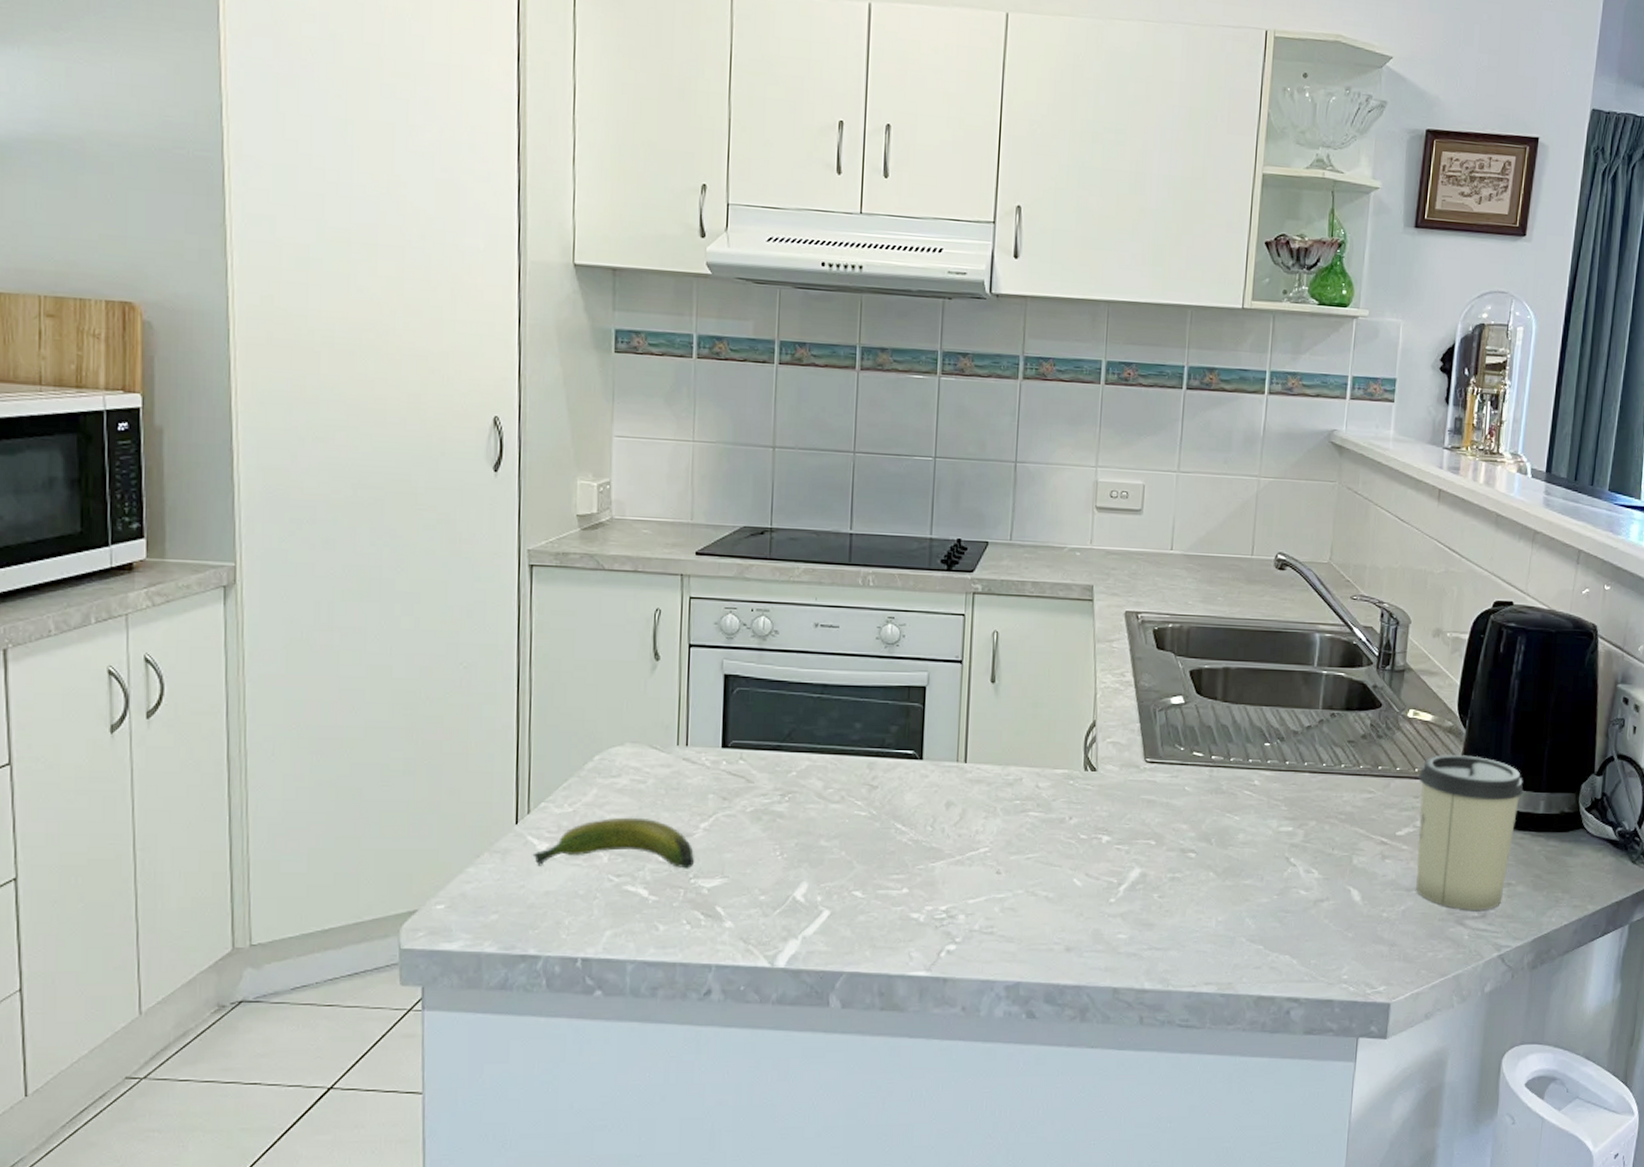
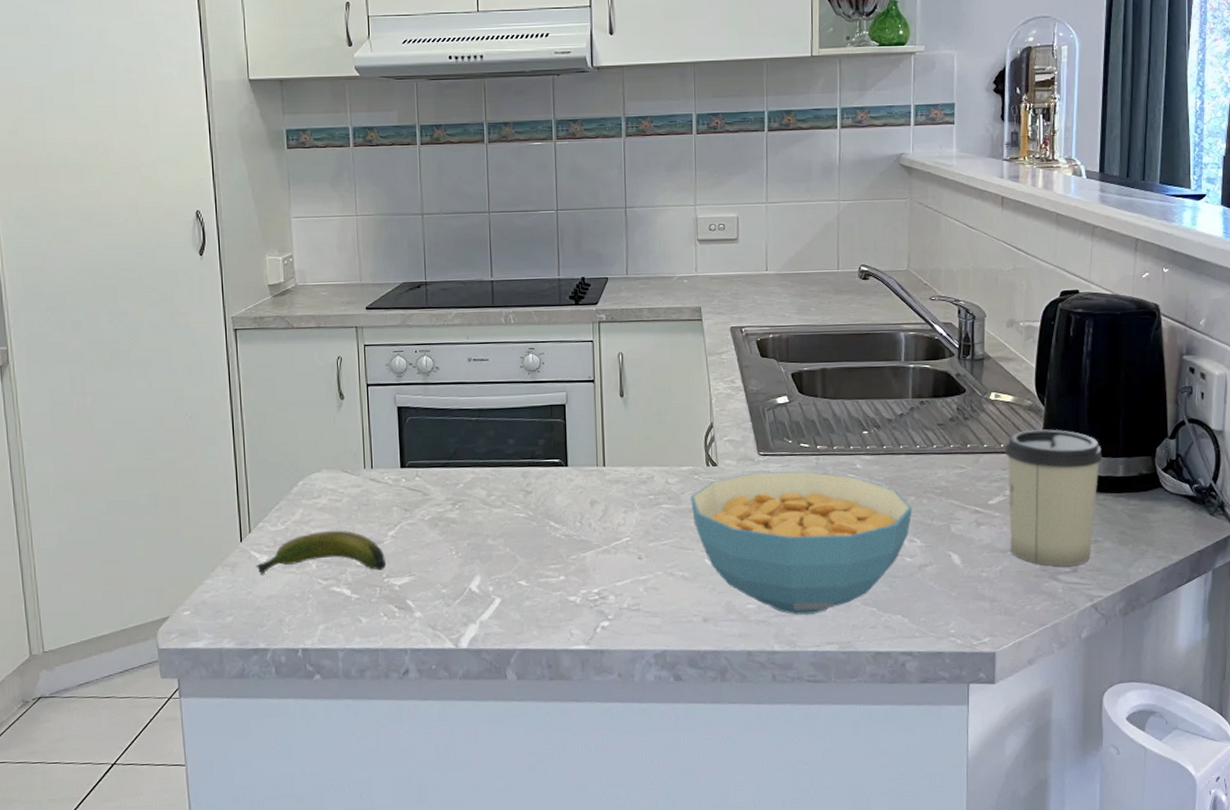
cereal bowl: none [1063,781,1312,950] -> present [691,471,912,616]

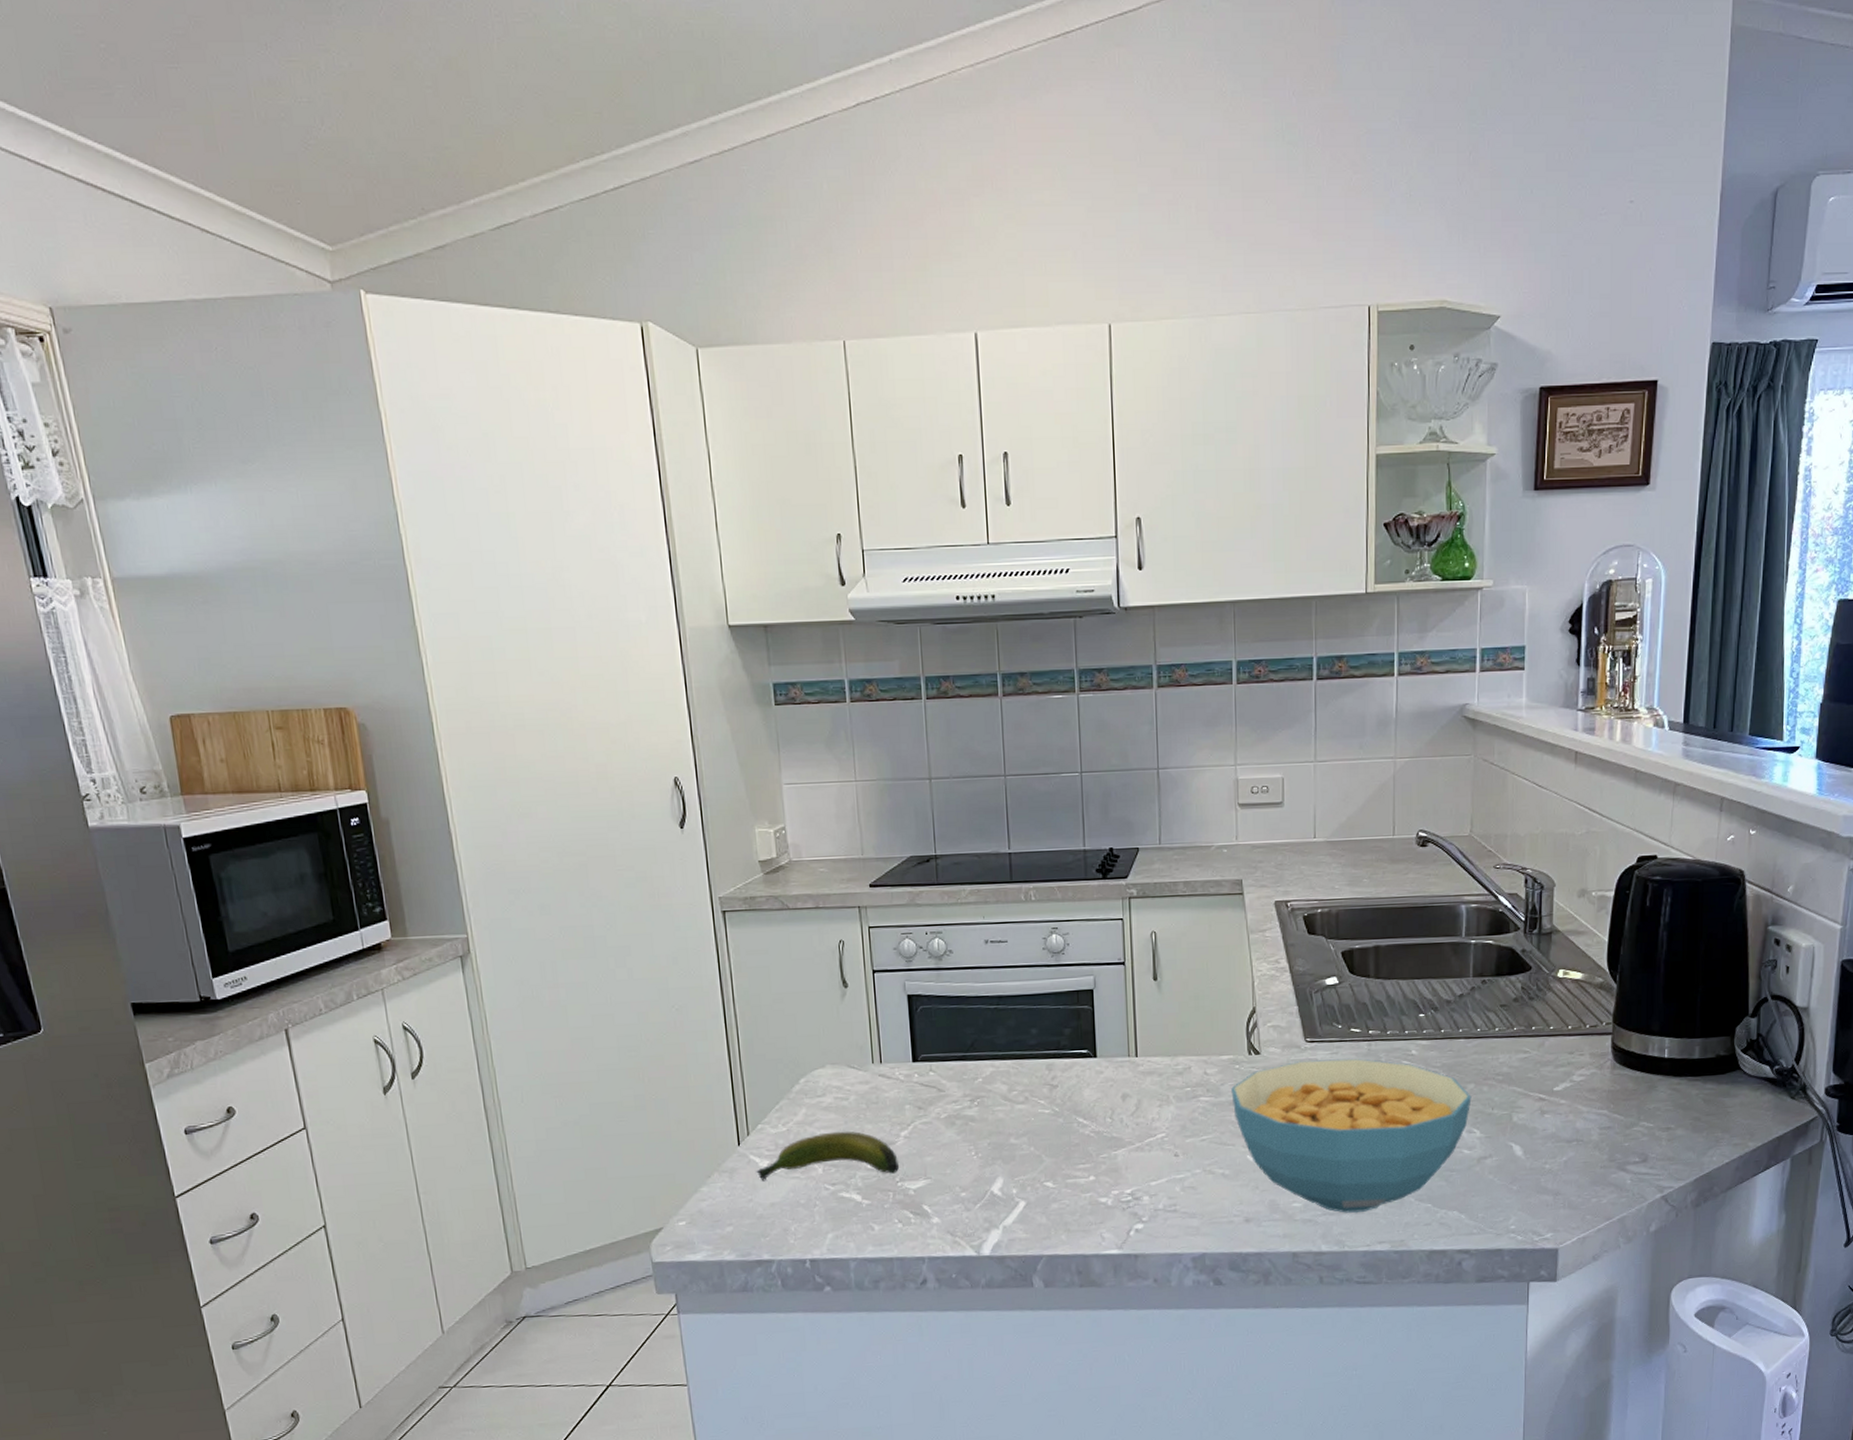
cup: present [1005,429,1103,567] -> none [1572,1008,1678,1157]

